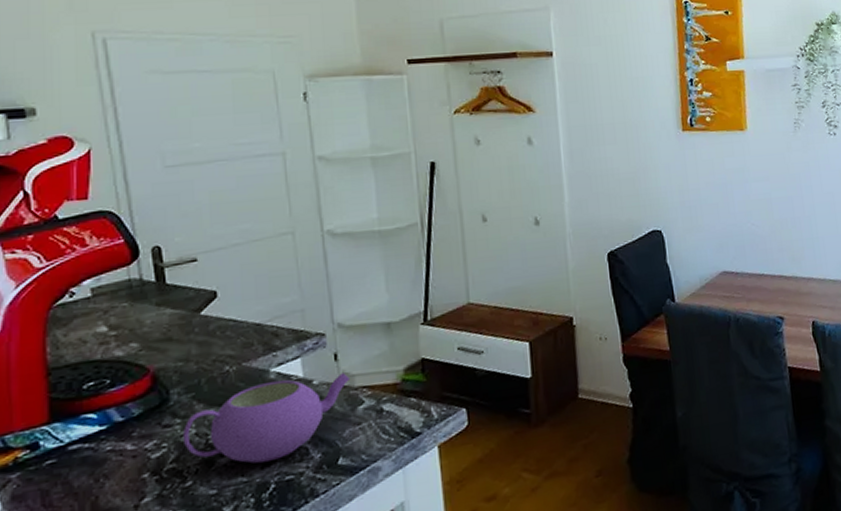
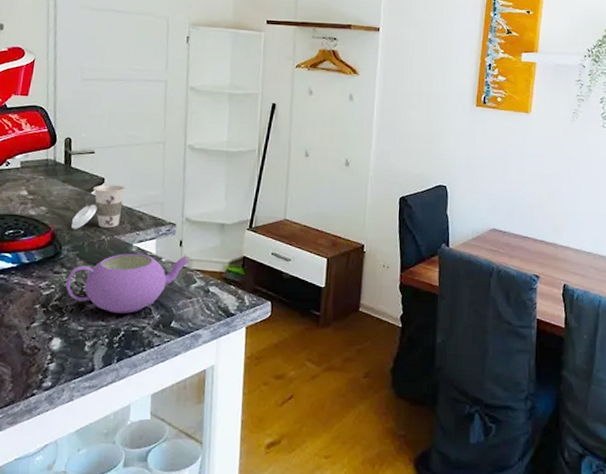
cup: none [179,296,248,365] -> present [72,184,126,229]

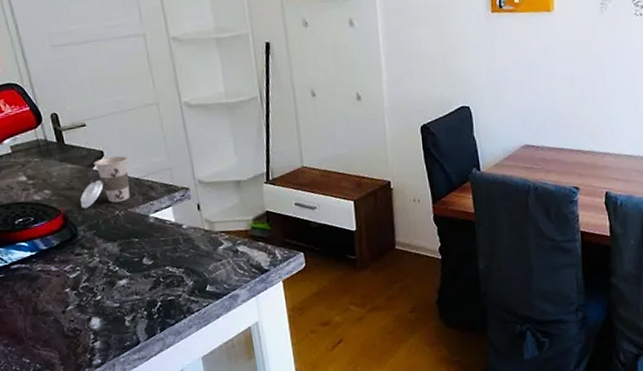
teapot: present [65,253,190,313] -> none [90,220,212,286]

